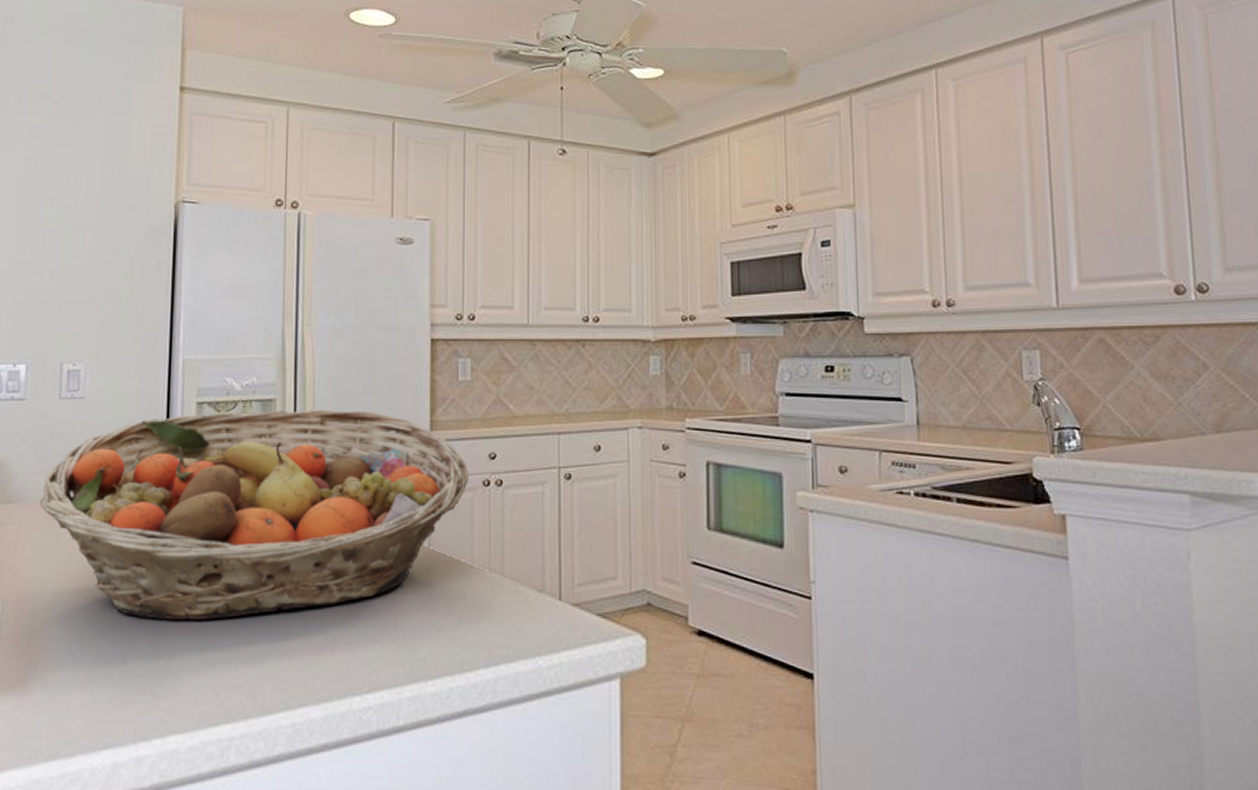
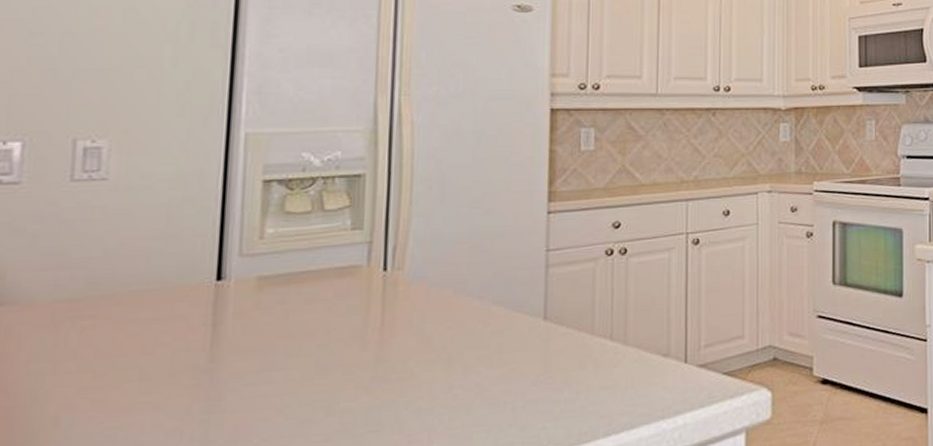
fruit basket: present [40,409,470,619] -> none [39,183,591,425]

